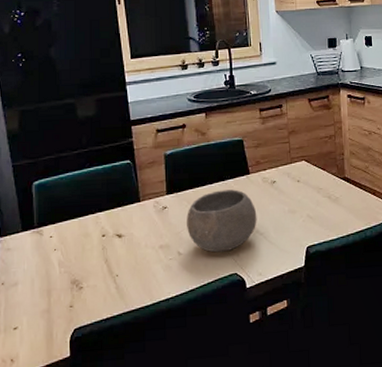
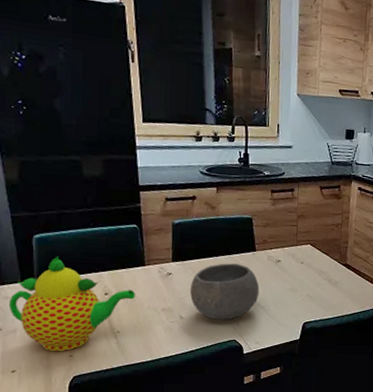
teapot: none [10,201,132,303] -> present [8,256,135,352]

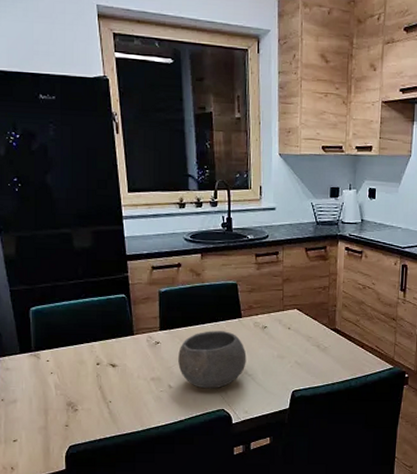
teapot: present [8,256,135,352] -> none [9,328,125,422]

